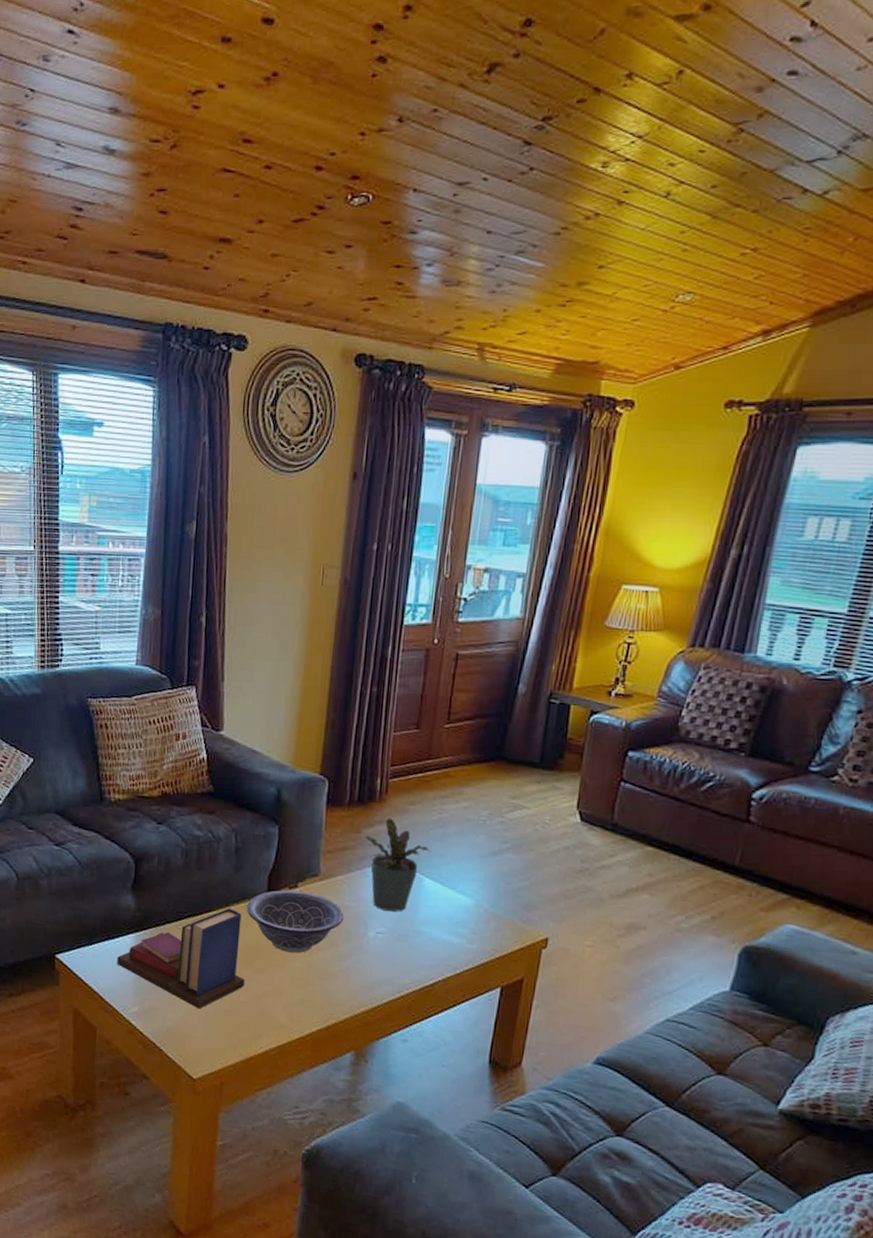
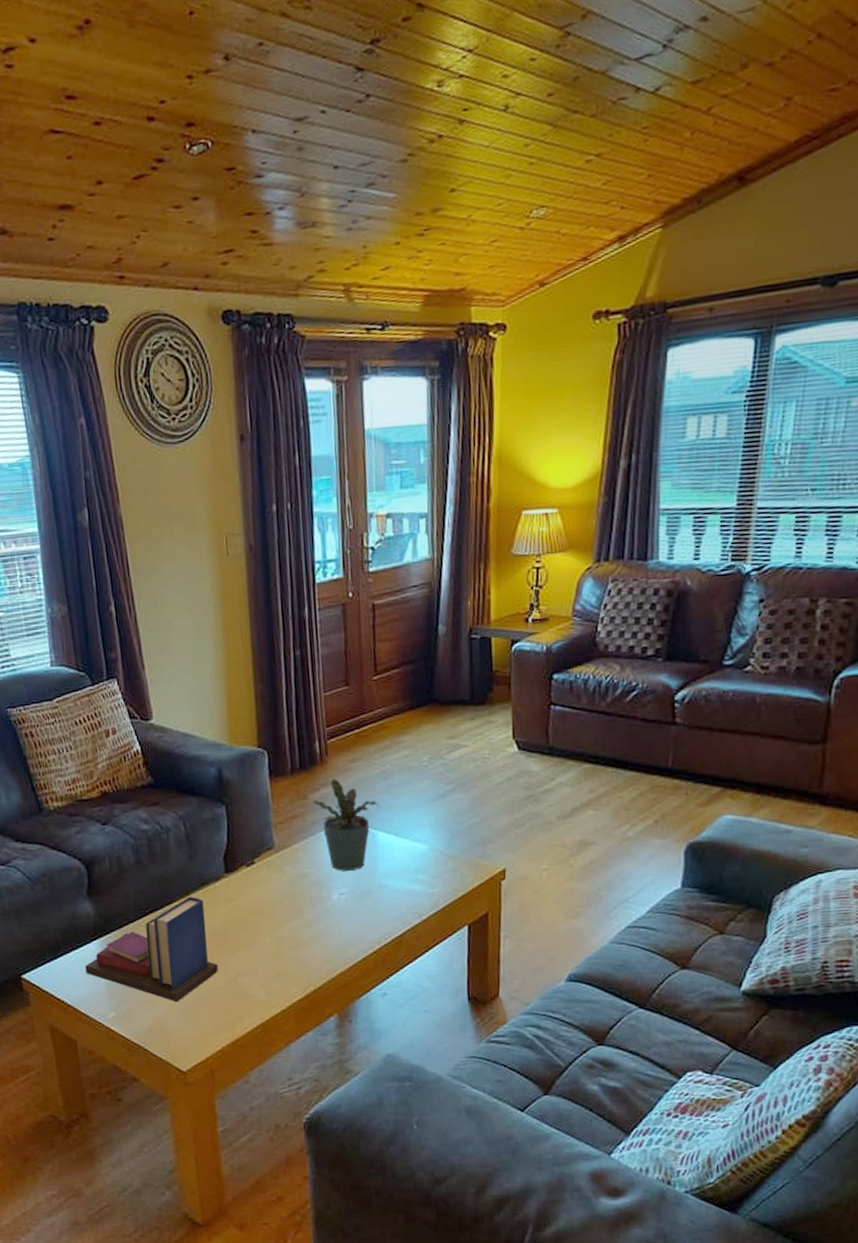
decorative bowl: present [246,889,344,954] -> none [206,866,305,930]

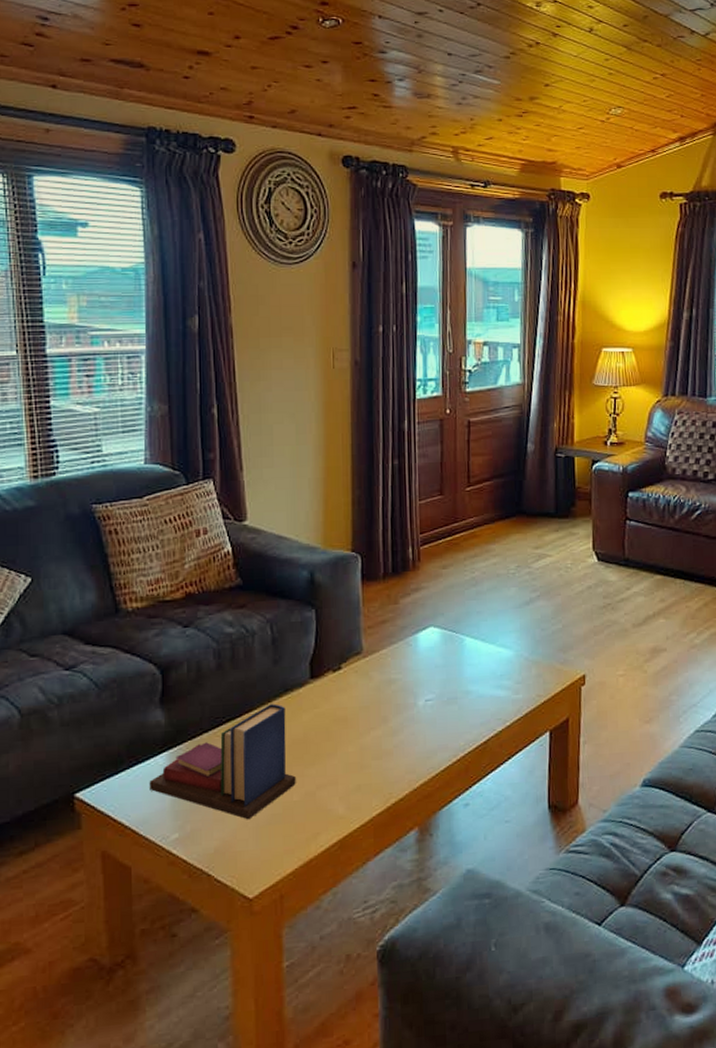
potted plant: present [312,778,380,871] -> none [403,584,468,677]

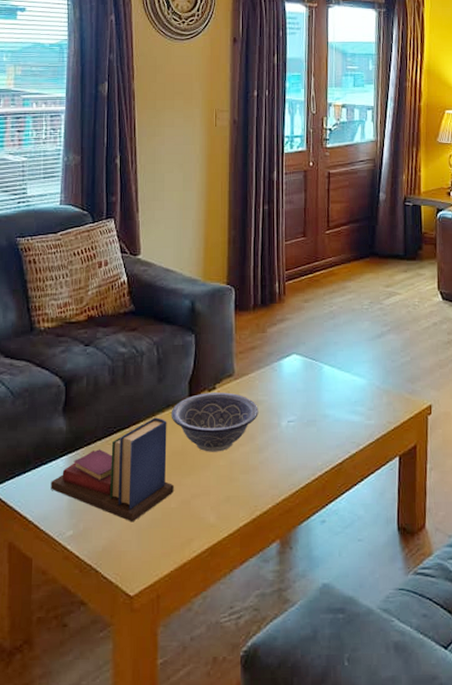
decorative bowl: none [289,672,392,739] -> present [171,392,258,452]

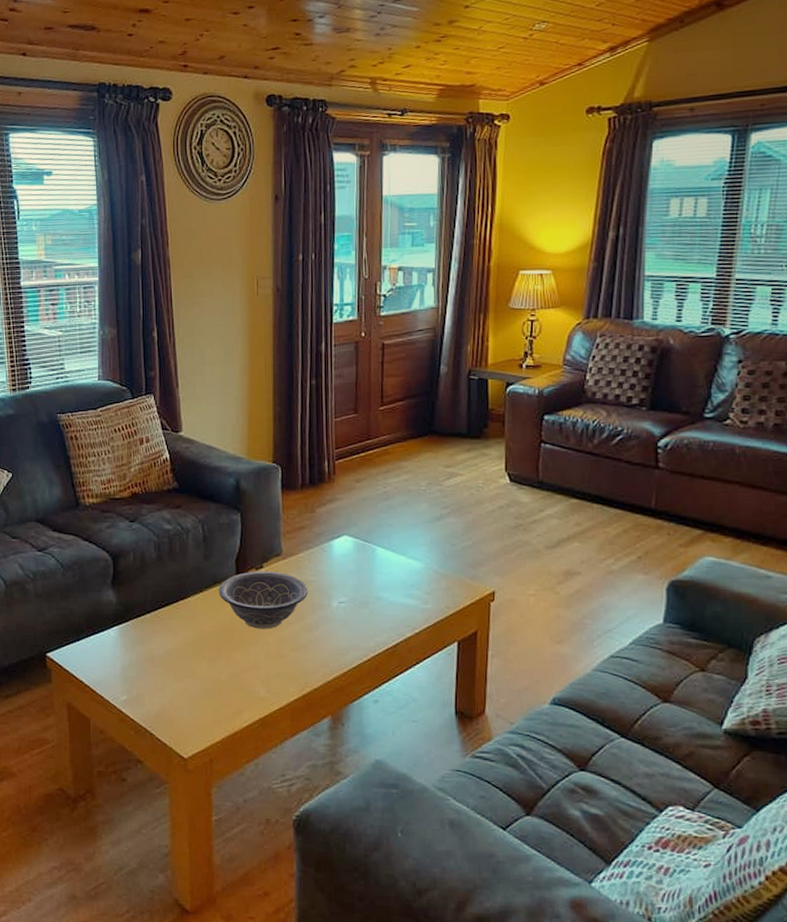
book: present [51,417,174,522] -> none [104,593,223,691]

